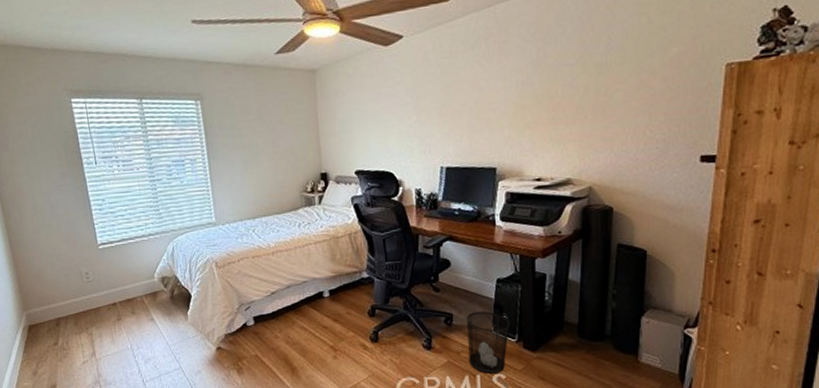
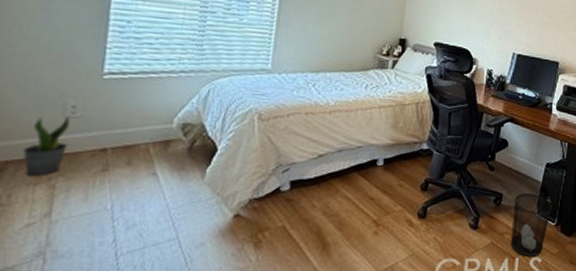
potted plant: none [65,280,91,328] -> present [22,115,71,177]

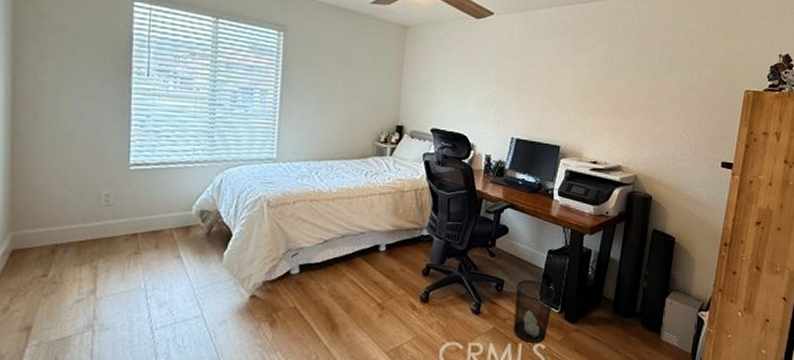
potted plant: present [22,115,71,177] -> none [68,203,106,258]

